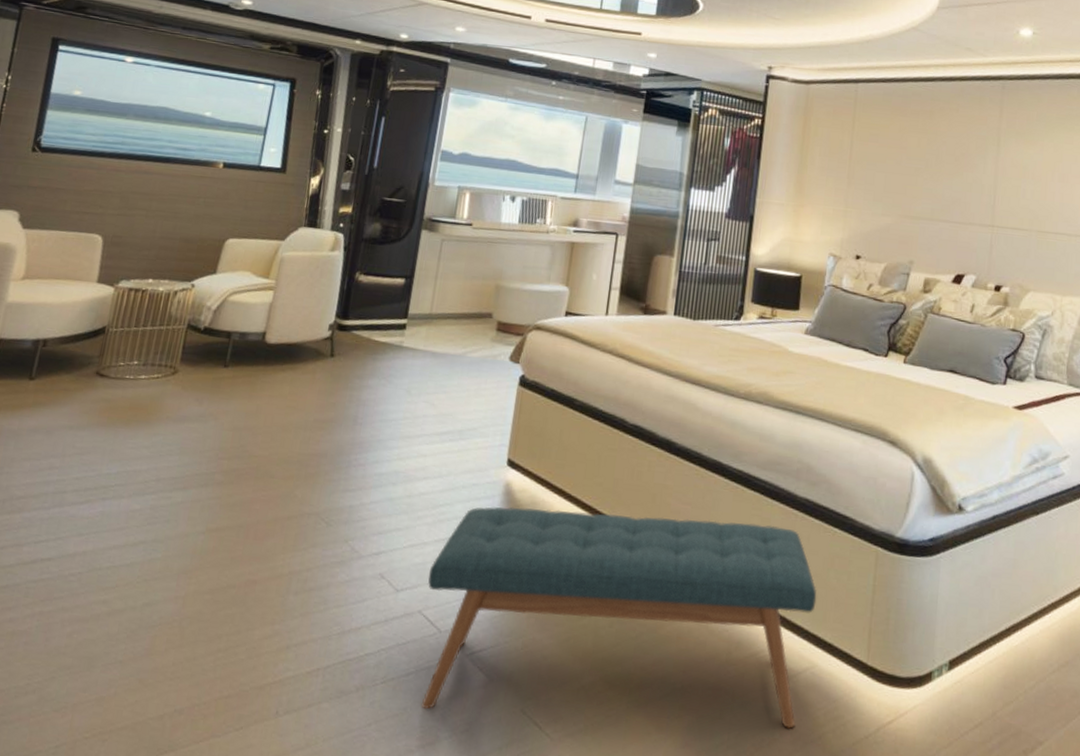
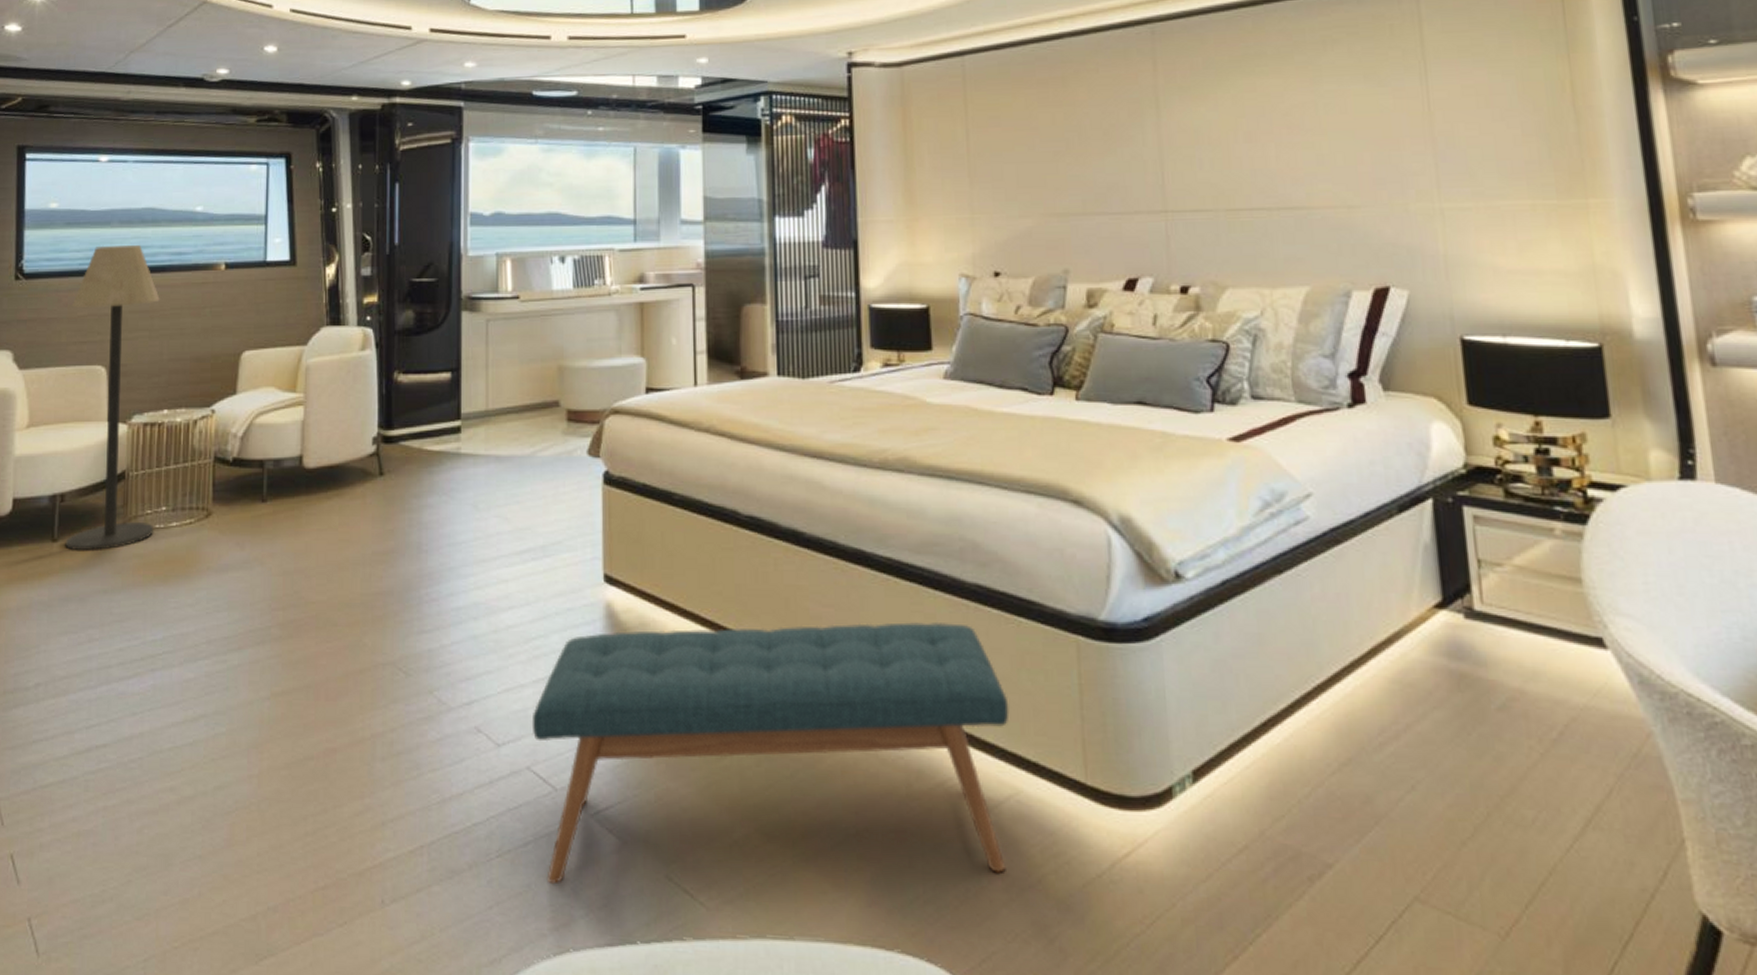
floor lamp: none [40,133,161,392] -> present [65,245,160,550]

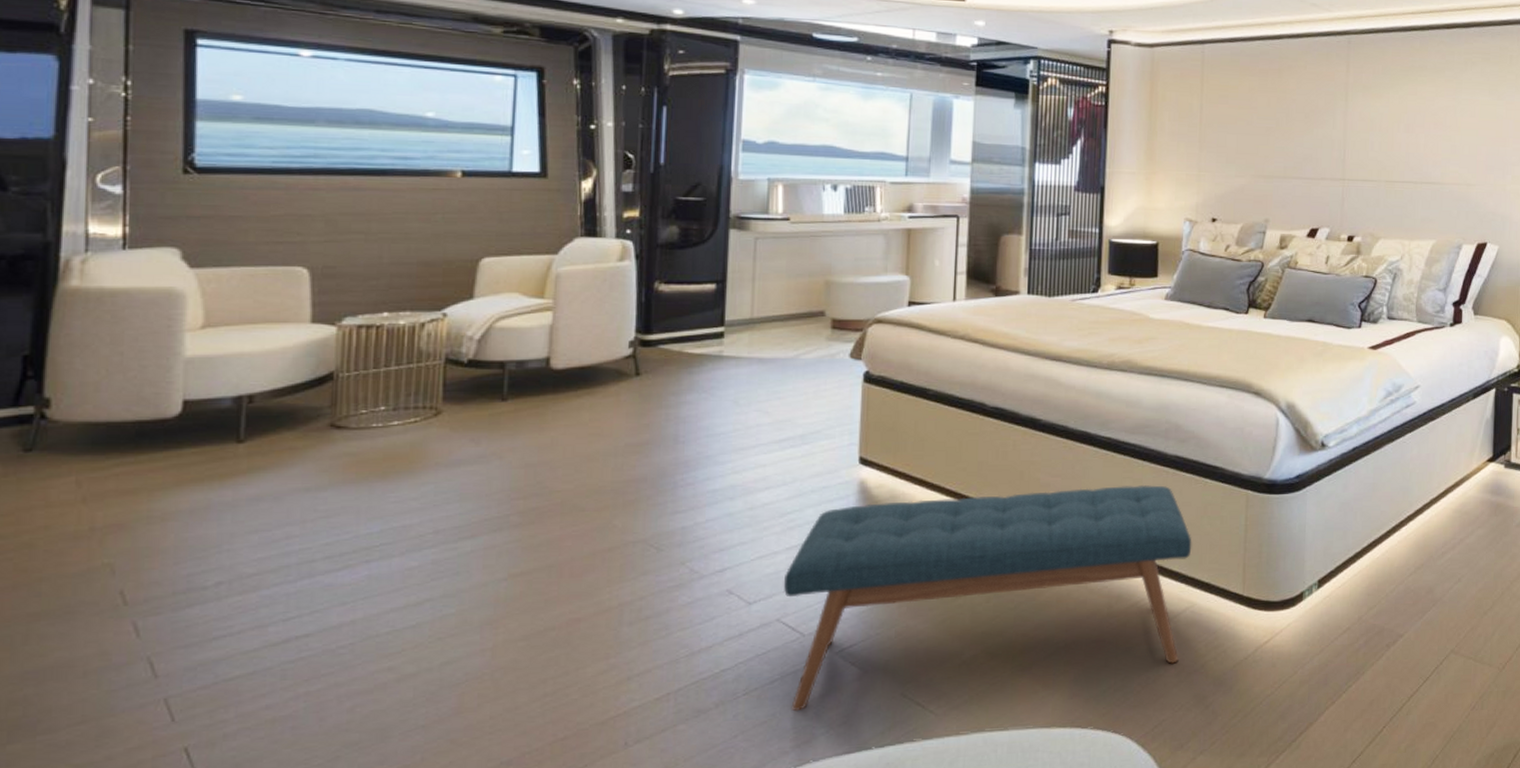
floor lamp: present [65,245,160,550] -> none [254,144,379,450]

